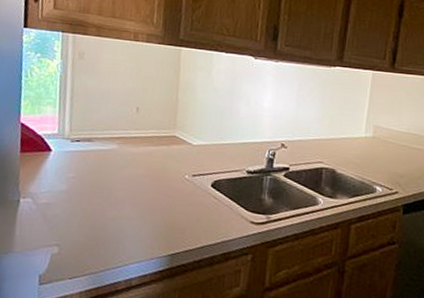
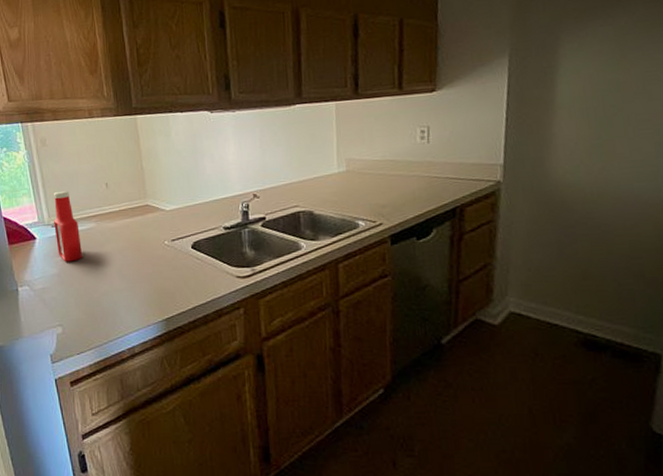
ketchup bottle: none [71,107,100,181] -> present [54,190,83,262]

